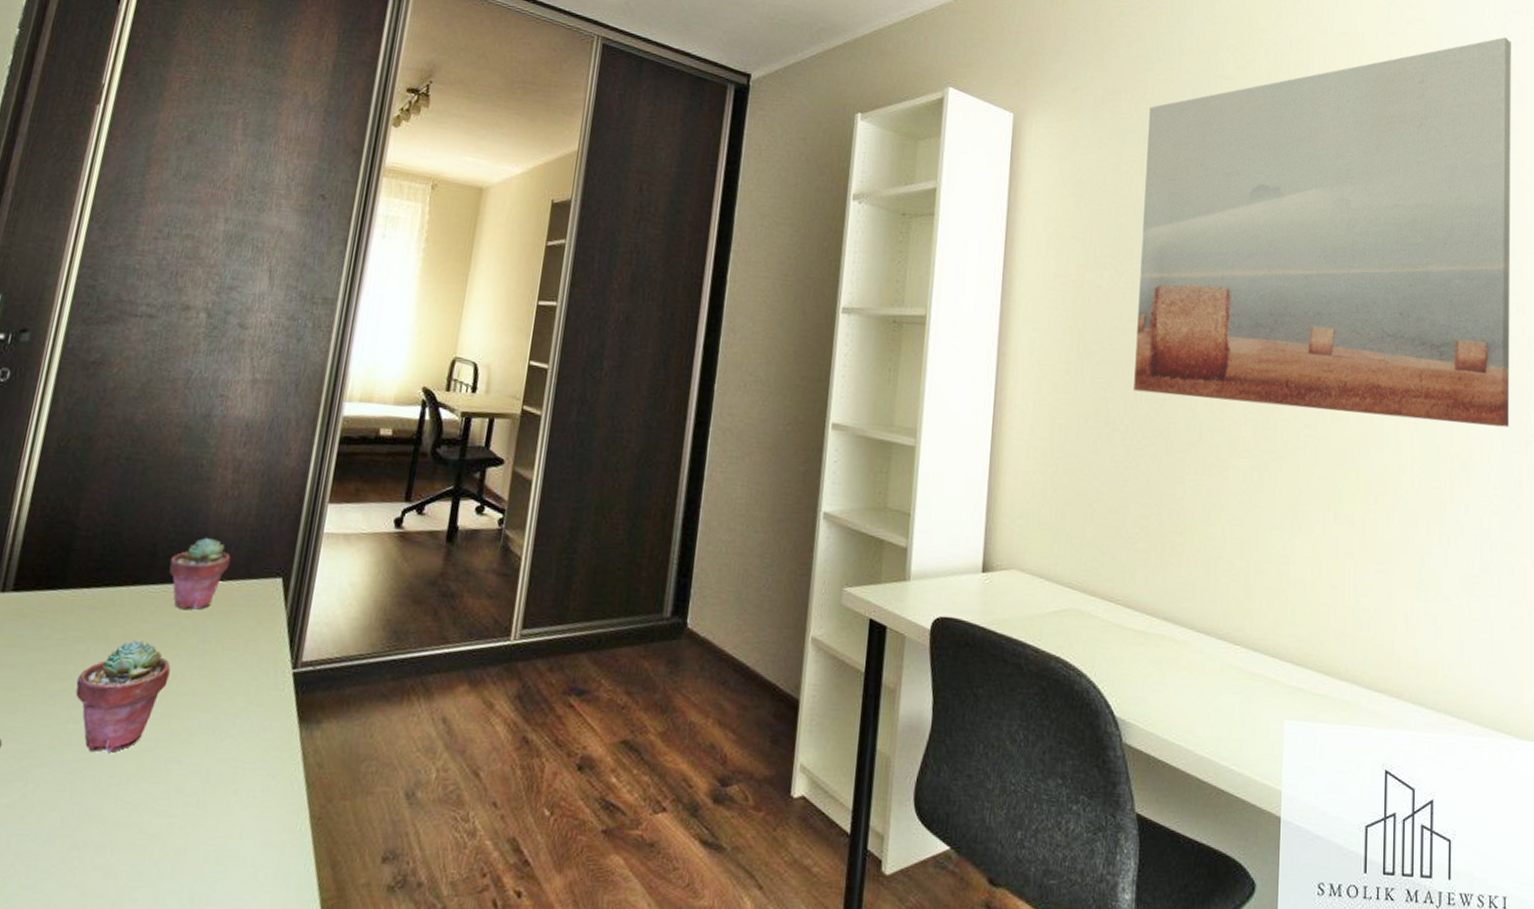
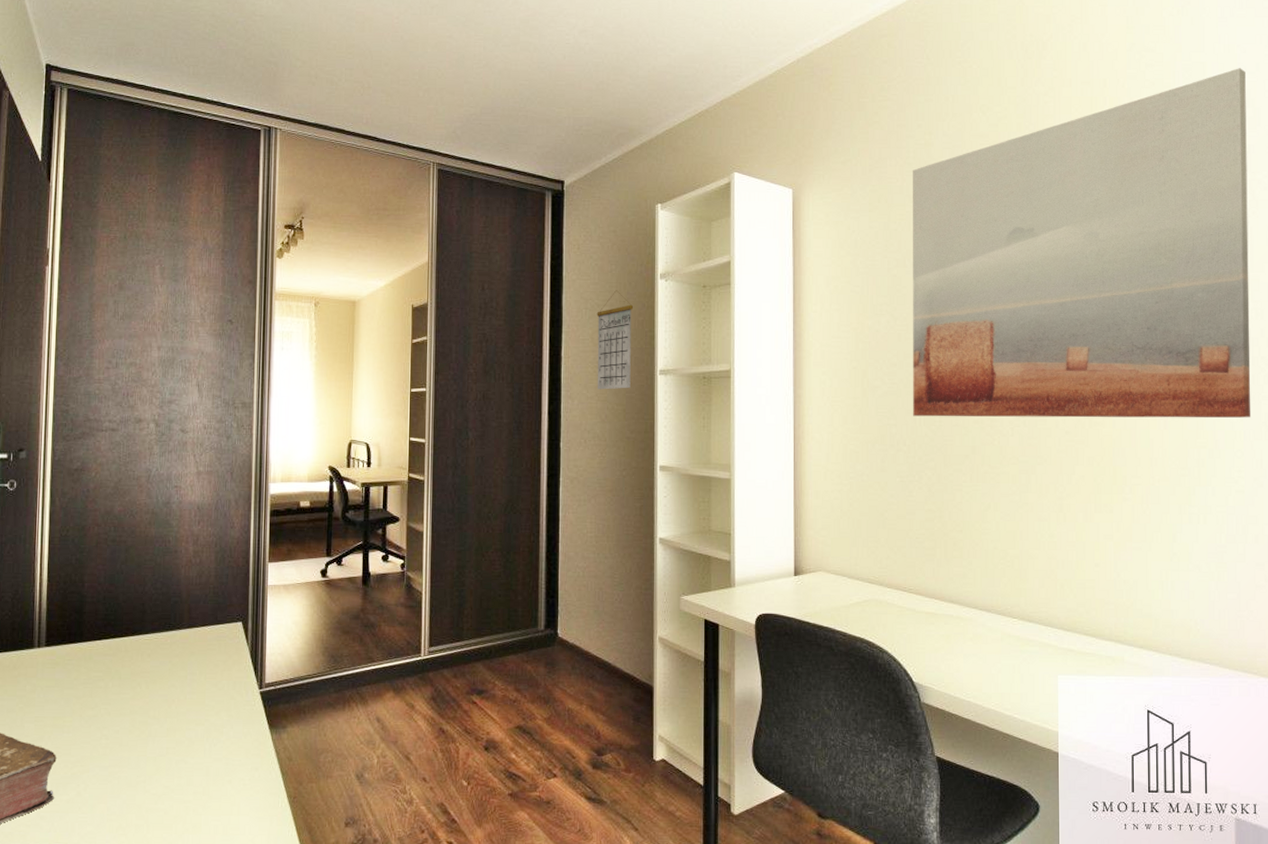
potted succulent: present [75,640,171,753] -> none [102,676,169,759]
potted succulent: present [169,537,231,610] -> none [156,595,201,651]
calendar: none [765,208,819,326] -> present [596,290,634,390]

